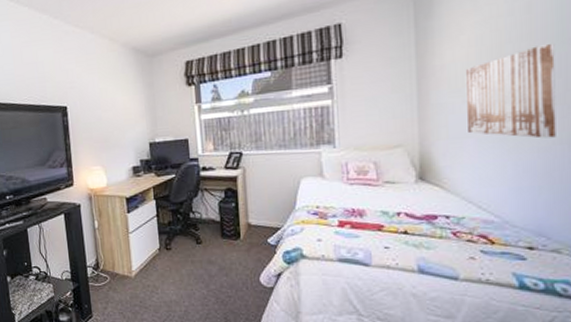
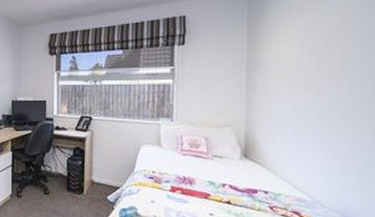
wall art: present [465,42,556,139] -> none [287,51,365,132]

